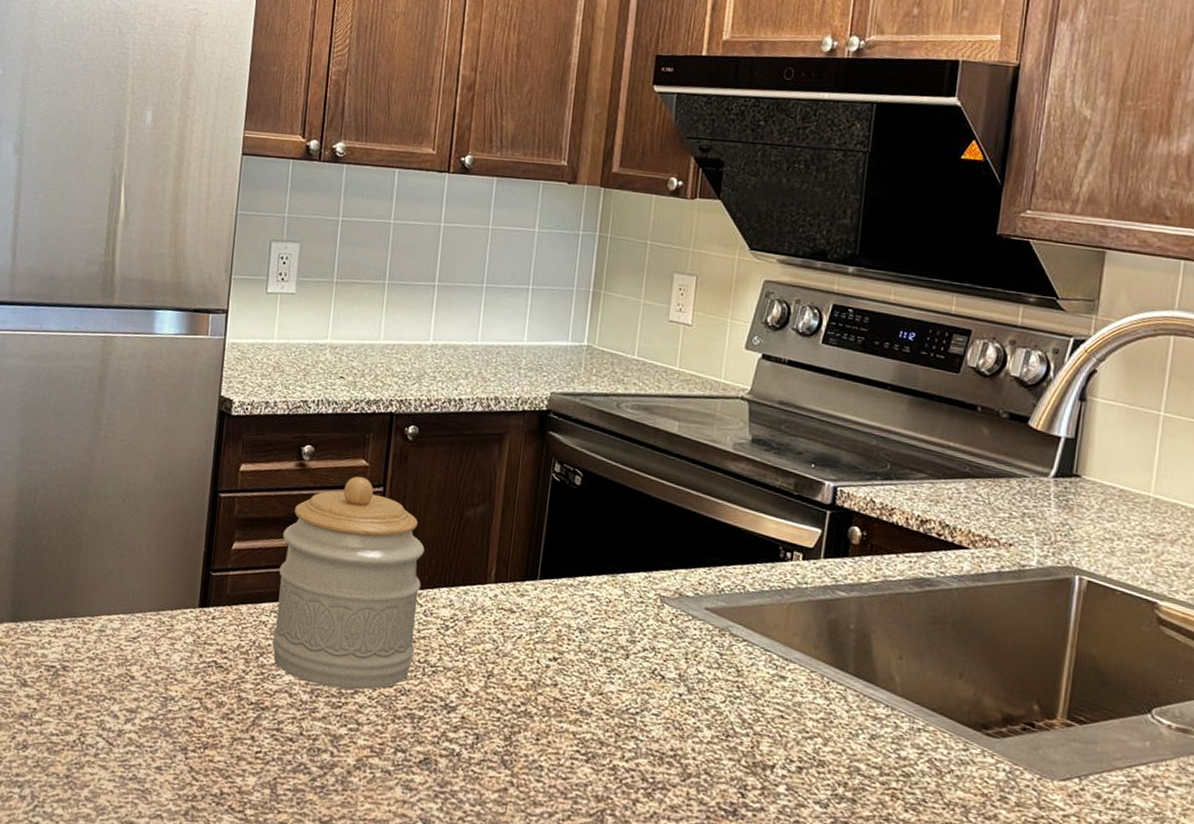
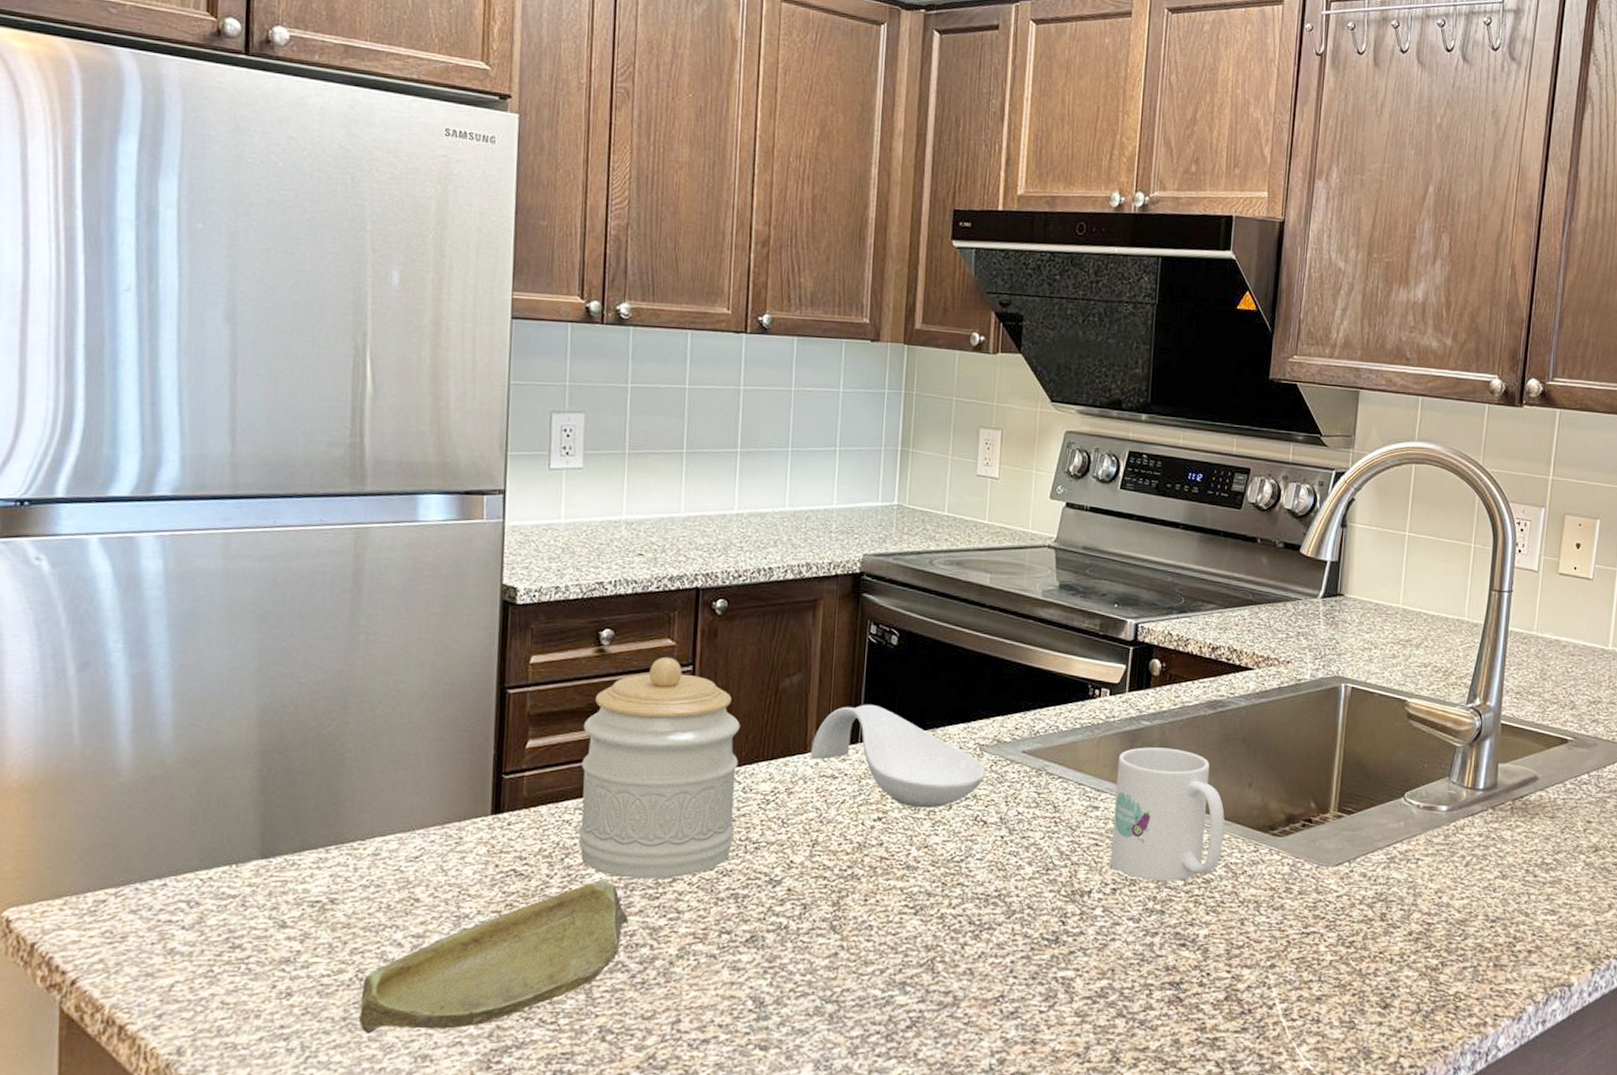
banana: none [78,683,313,803] -> present [358,882,629,1034]
spoon rest: none [490,541,666,655] -> present [811,704,986,809]
mug: none [797,619,930,770] -> present [1110,747,1225,881]

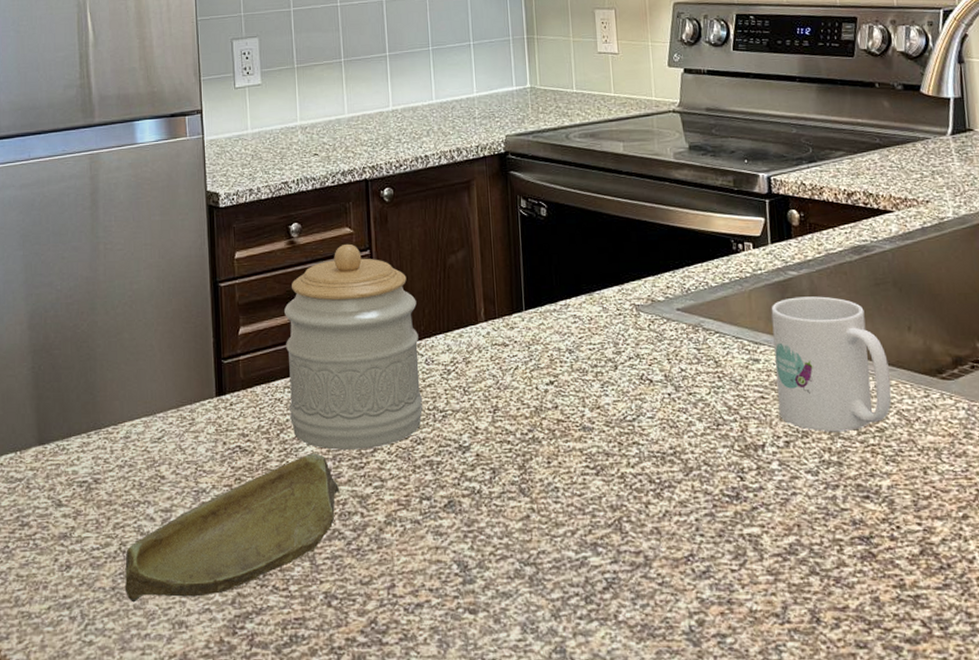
spoon rest: present [811,704,986,809] -> none [481,273,645,370]

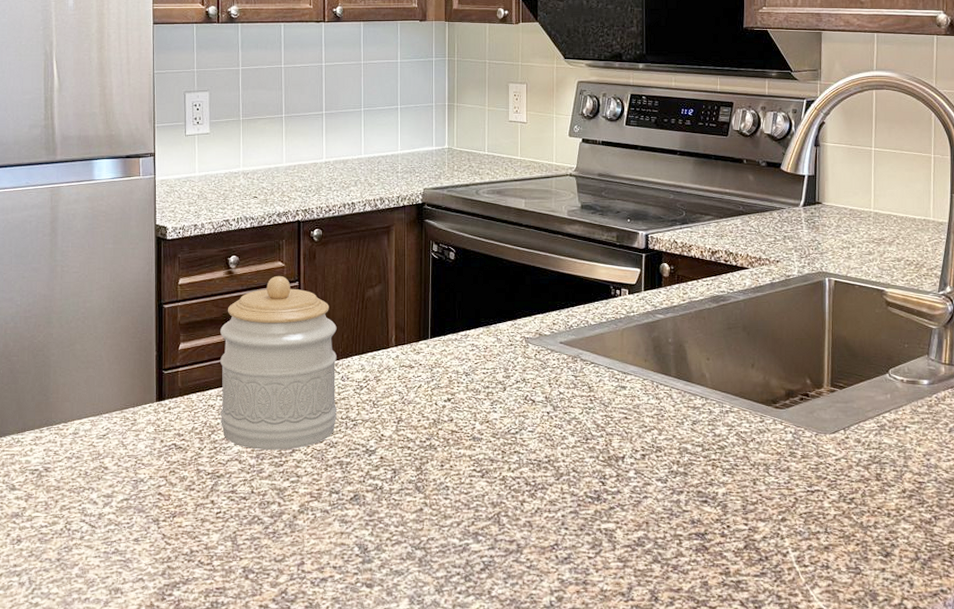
banana: present [124,454,340,603] -> none [68,453,261,572]
mug: present [771,296,892,431] -> none [639,336,733,447]

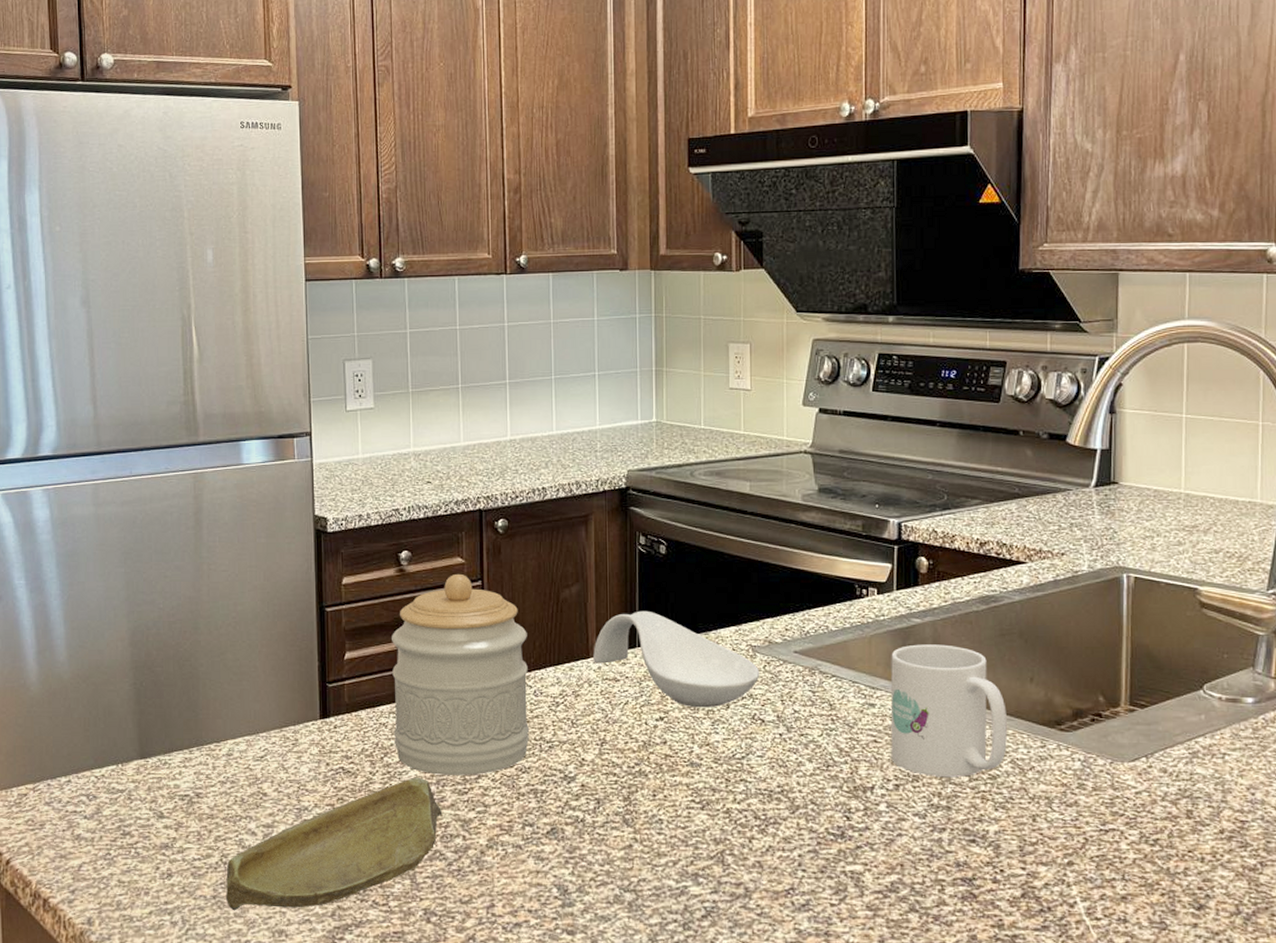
banana: none [68,453,261,572] -> present [225,778,443,911]
spoon rest: none [392,307,532,391] -> present [593,610,760,708]
mug: none [639,336,733,447] -> present [890,644,1007,777]

